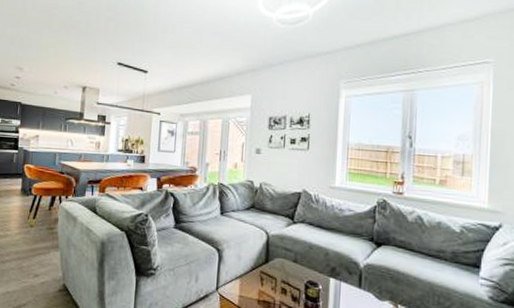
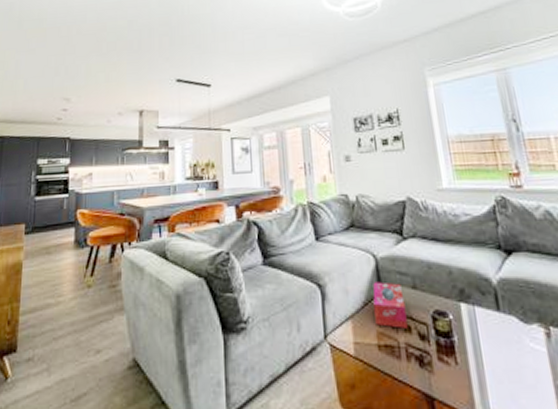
tissue box: none [259,253,286,291] -> present [372,282,408,329]

